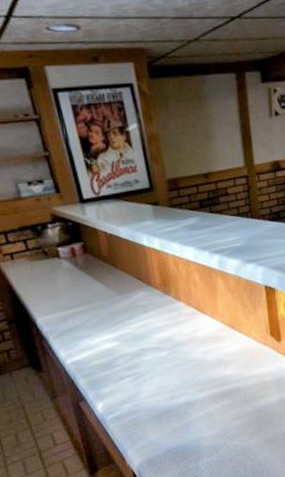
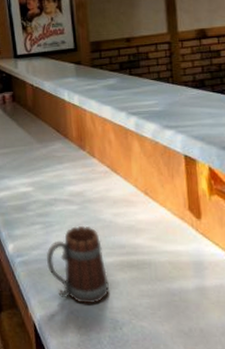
beer mug: none [139,368,204,442] -> present [46,225,109,305]

